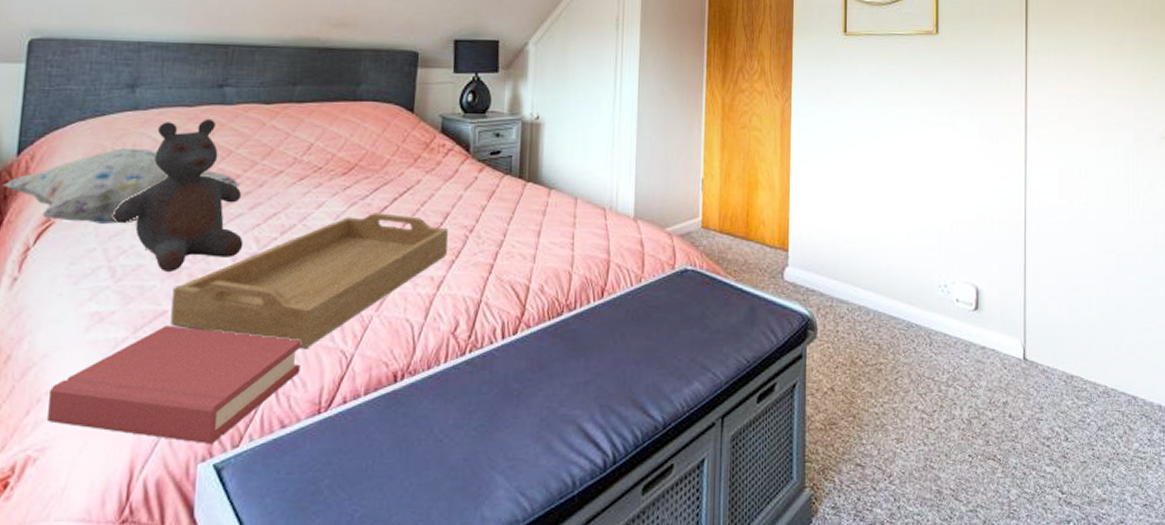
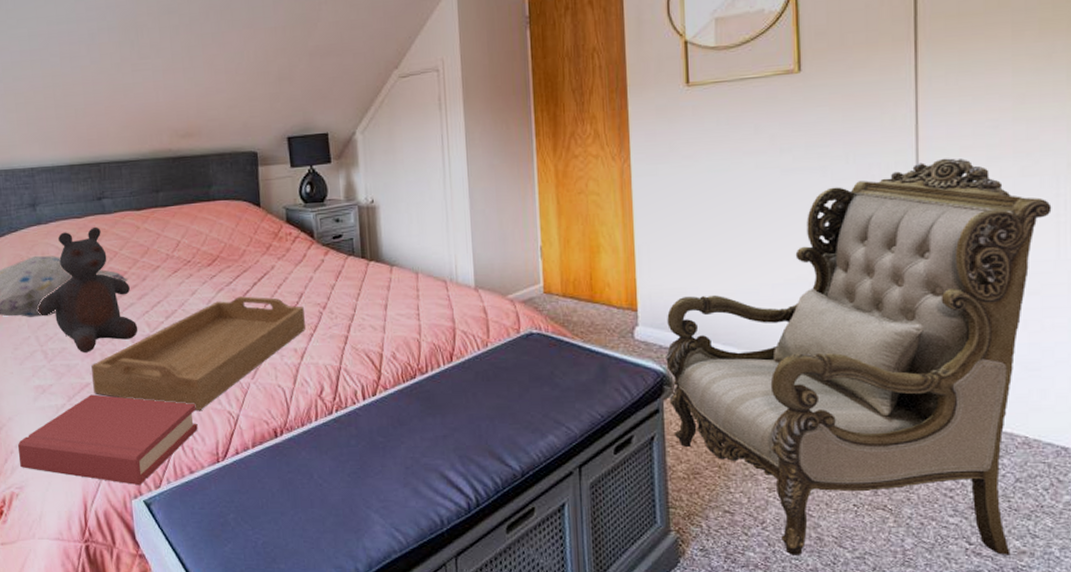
armchair: none [811,124,1124,512] -> present [666,158,1052,557]

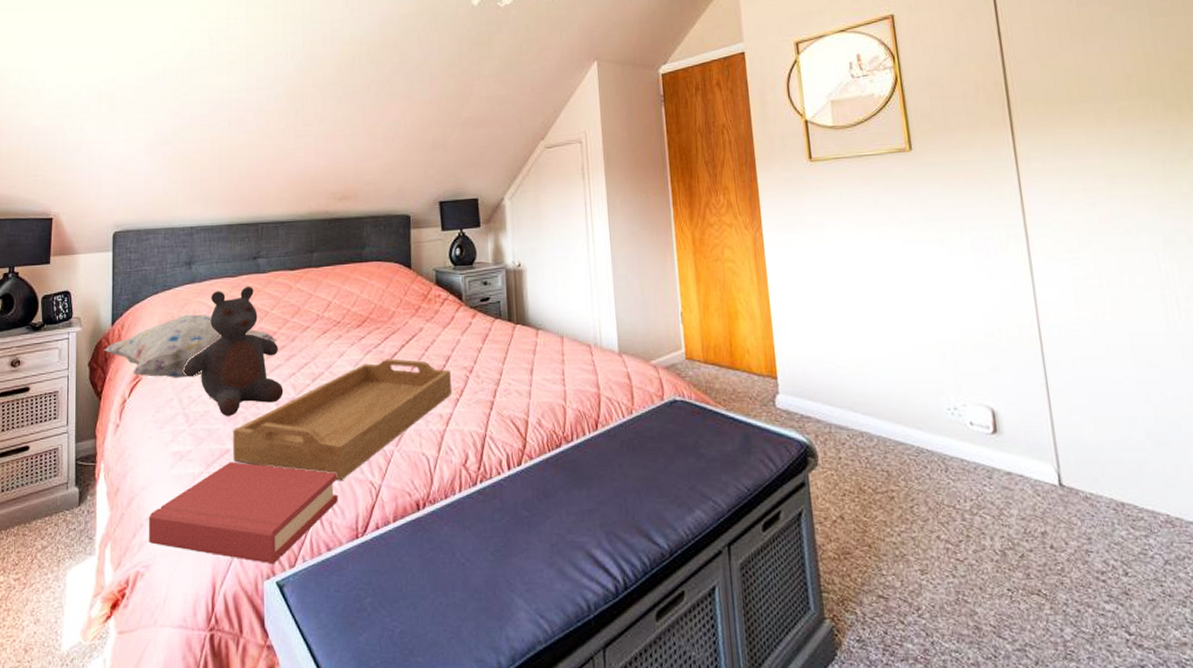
armchair: present [666,158,1052,557] -> none [806,232,1172,649]

